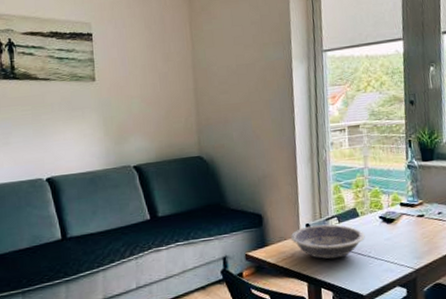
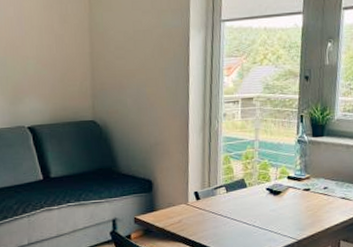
bowl: present [290,224,365,259] -> none [179,193,251,227]

